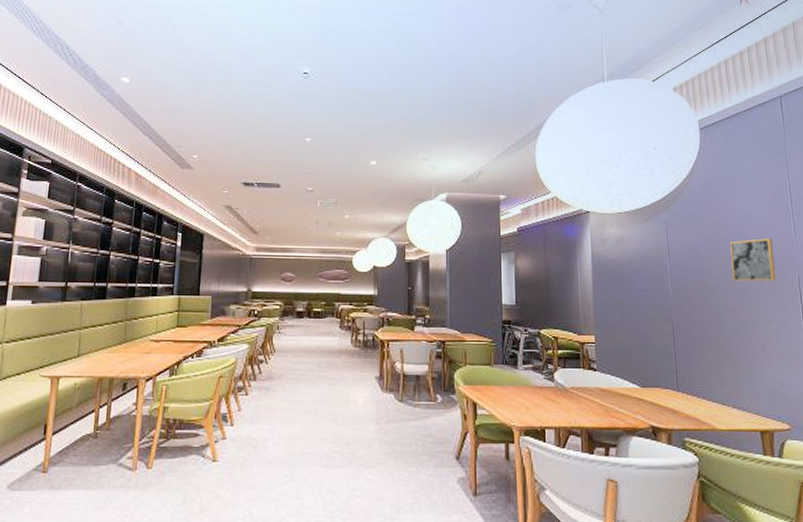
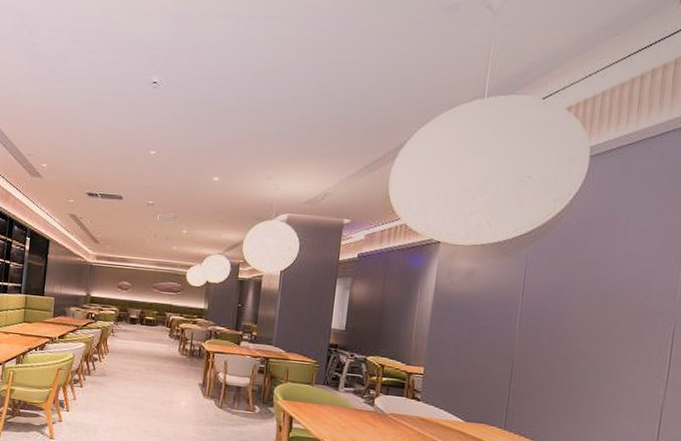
wall art: present [729,238,777,282] -> none [592,283,652,331]

